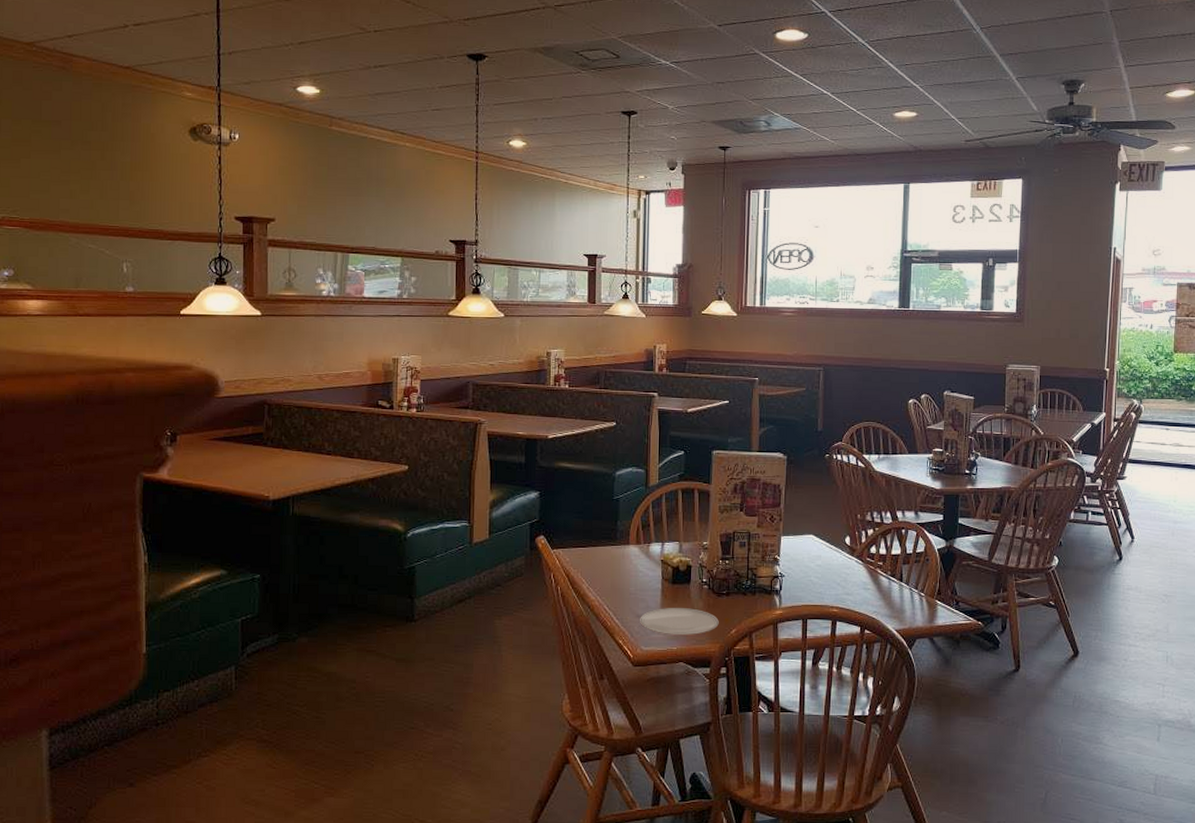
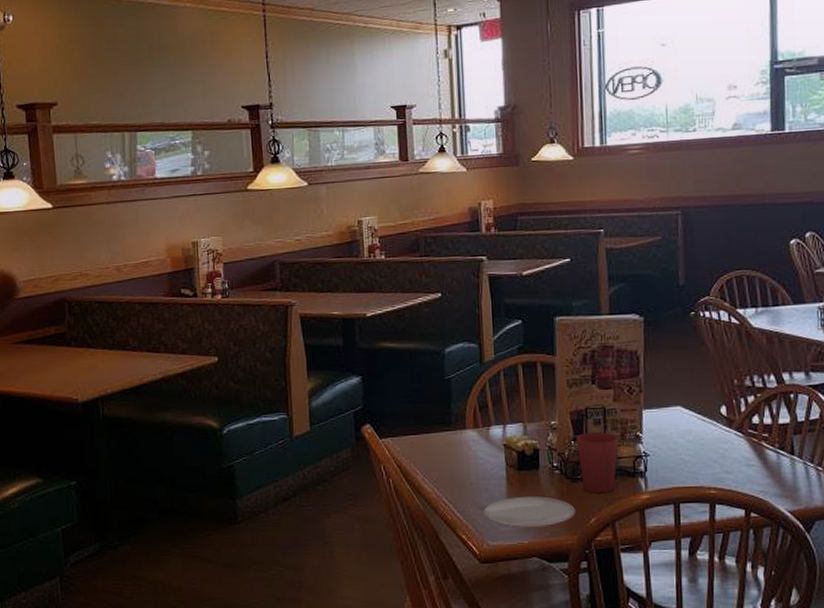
cup: none [724,553,759,608] -> present [576,432,619,494]

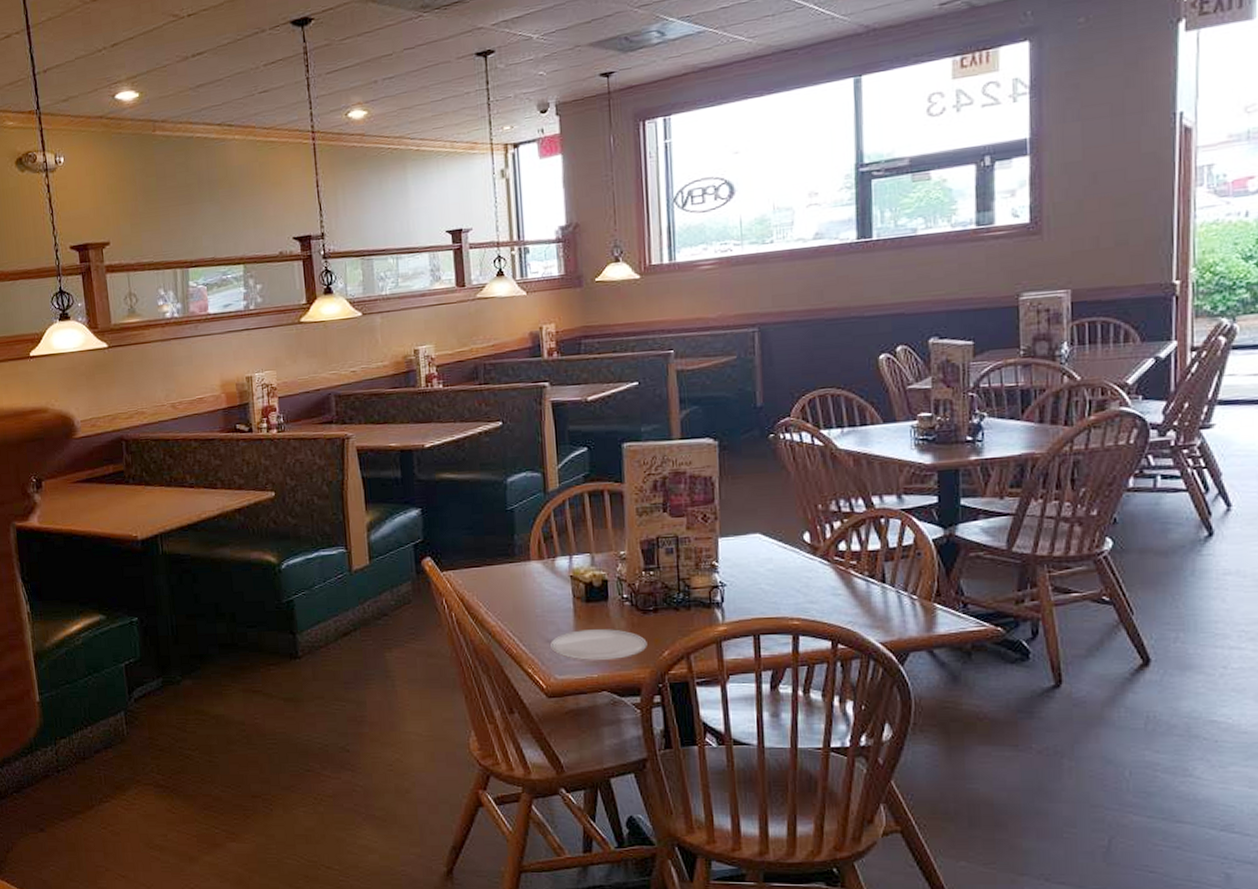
cup: present [576,432,619,494] -> none [647,562,693,626]

